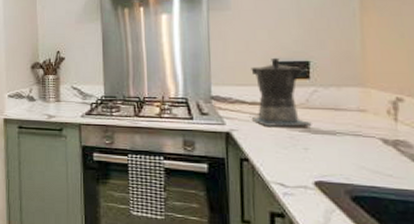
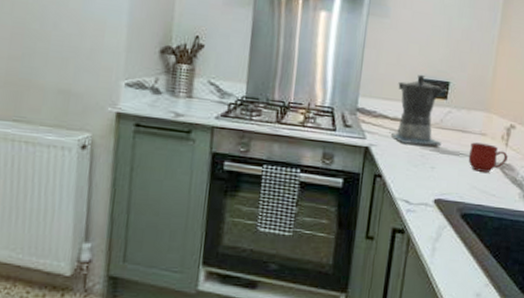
mug: none [348,120,401,151] -> present [468,142,508,173]

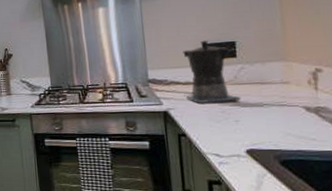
mug: present [468,142,508,173] -> none [273,91,321,119]

